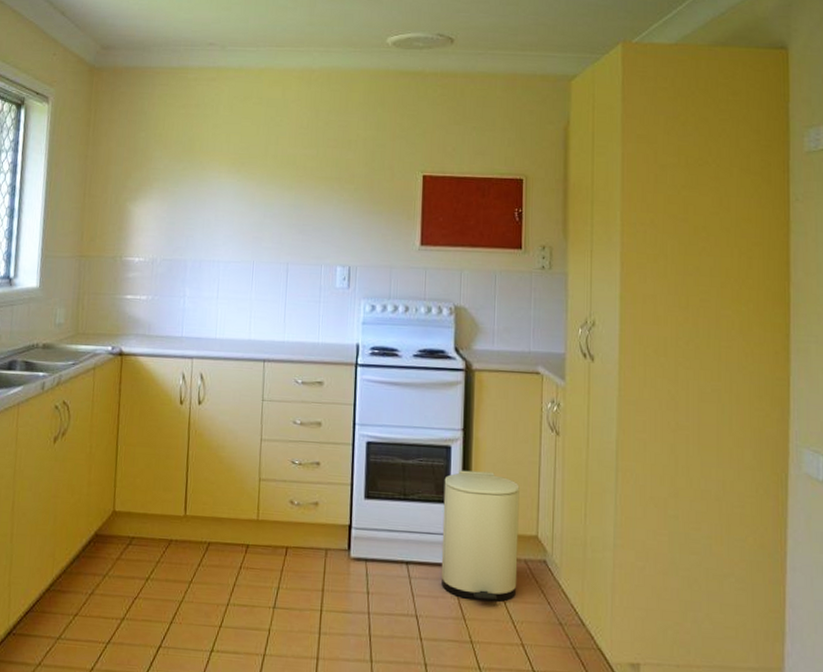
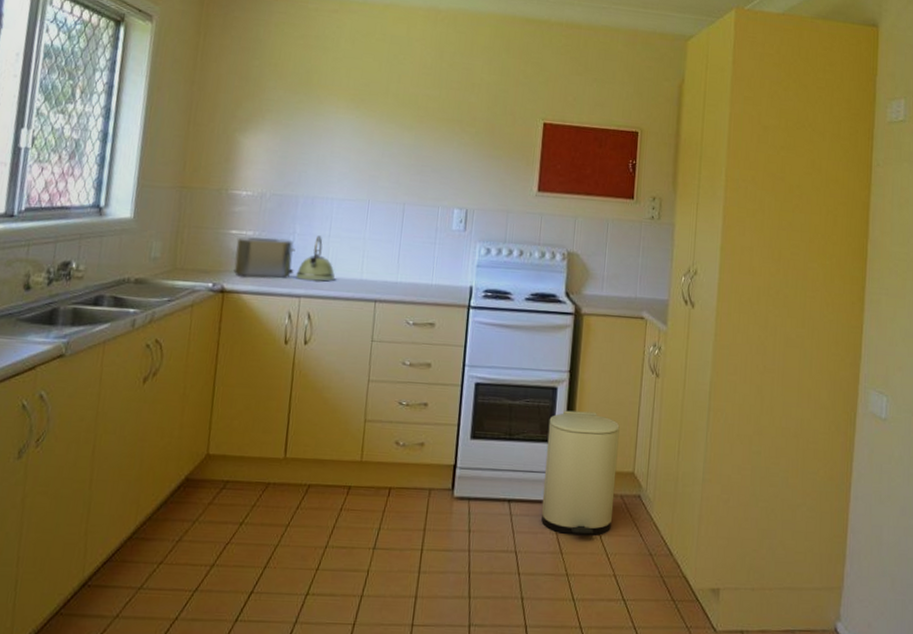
toaster: none [130,301,186,341] -> present [233,236,296,279]
kettle: none [188,298,225,343] -> present [296,235,336,282]

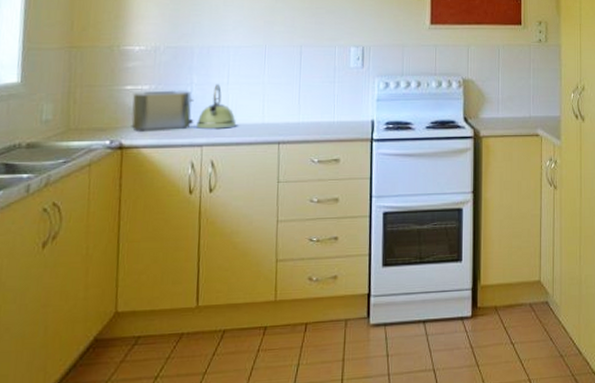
pedal bin: present [541,410,620,536] -> none [455,228,524,347]

